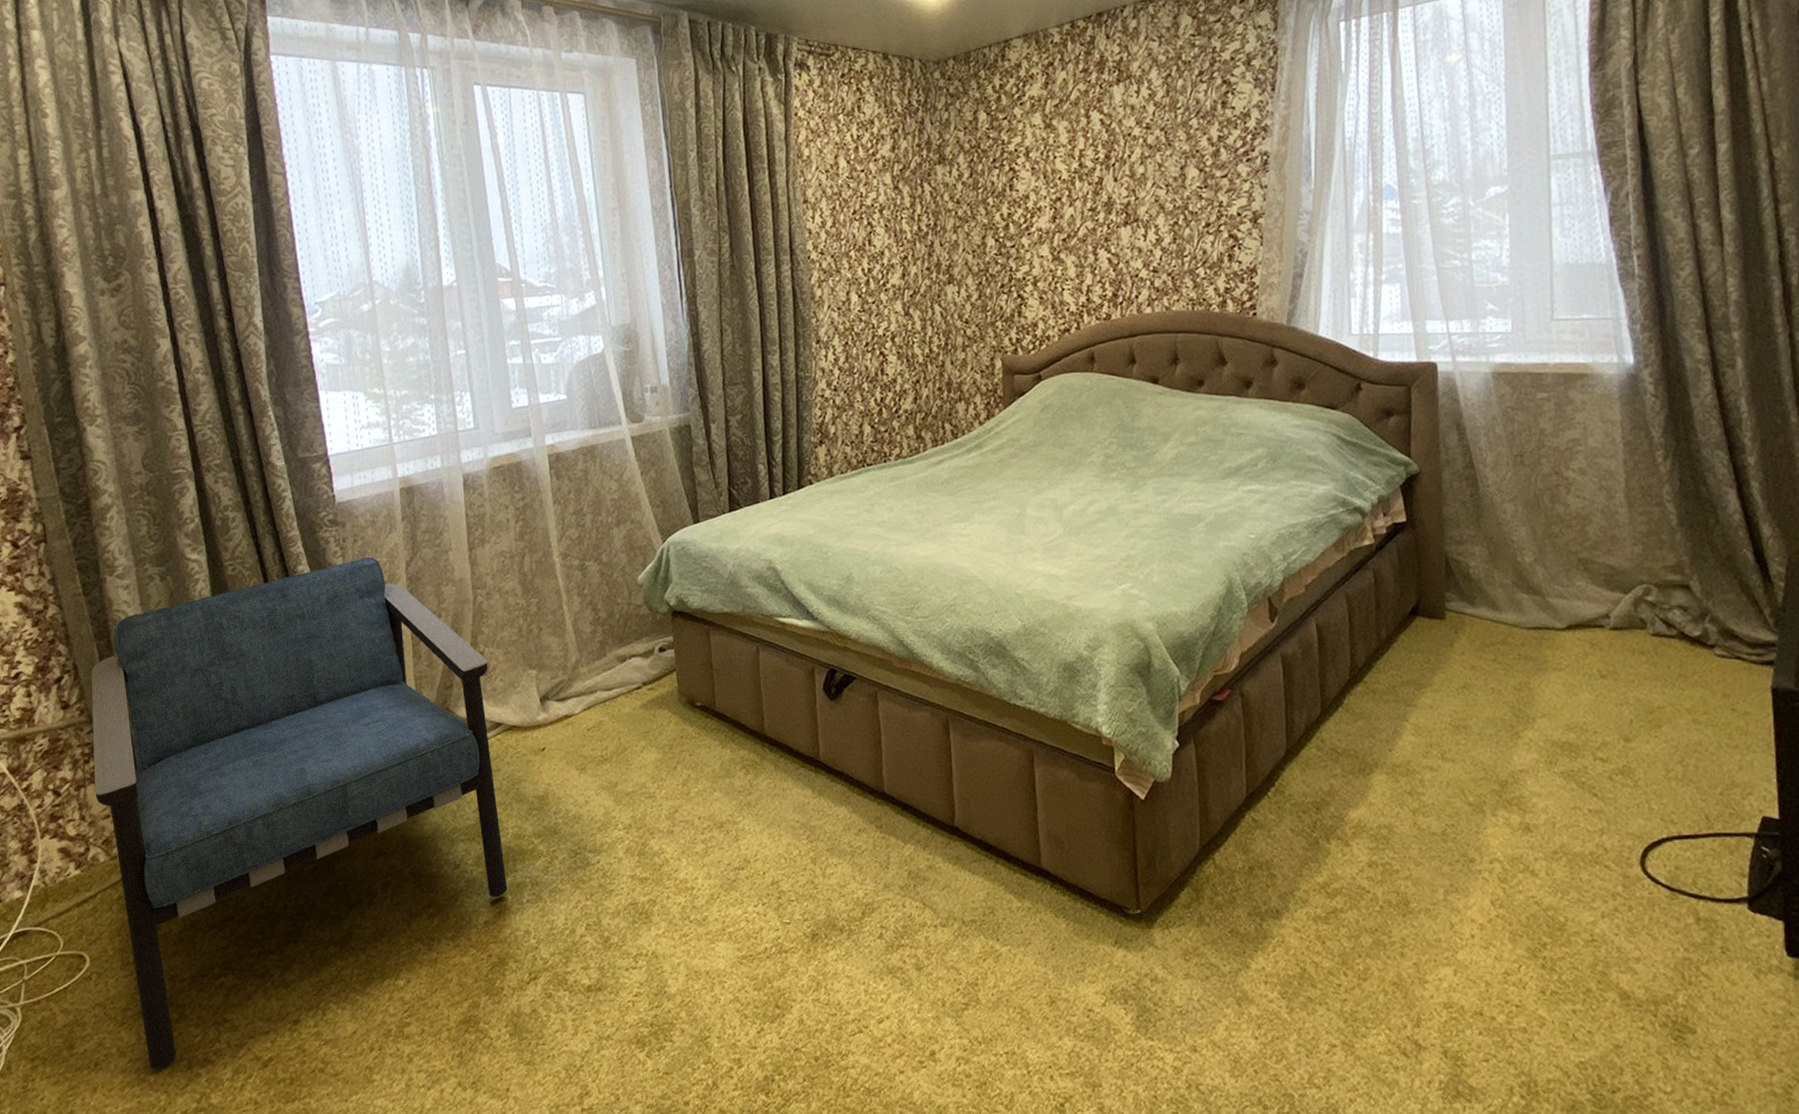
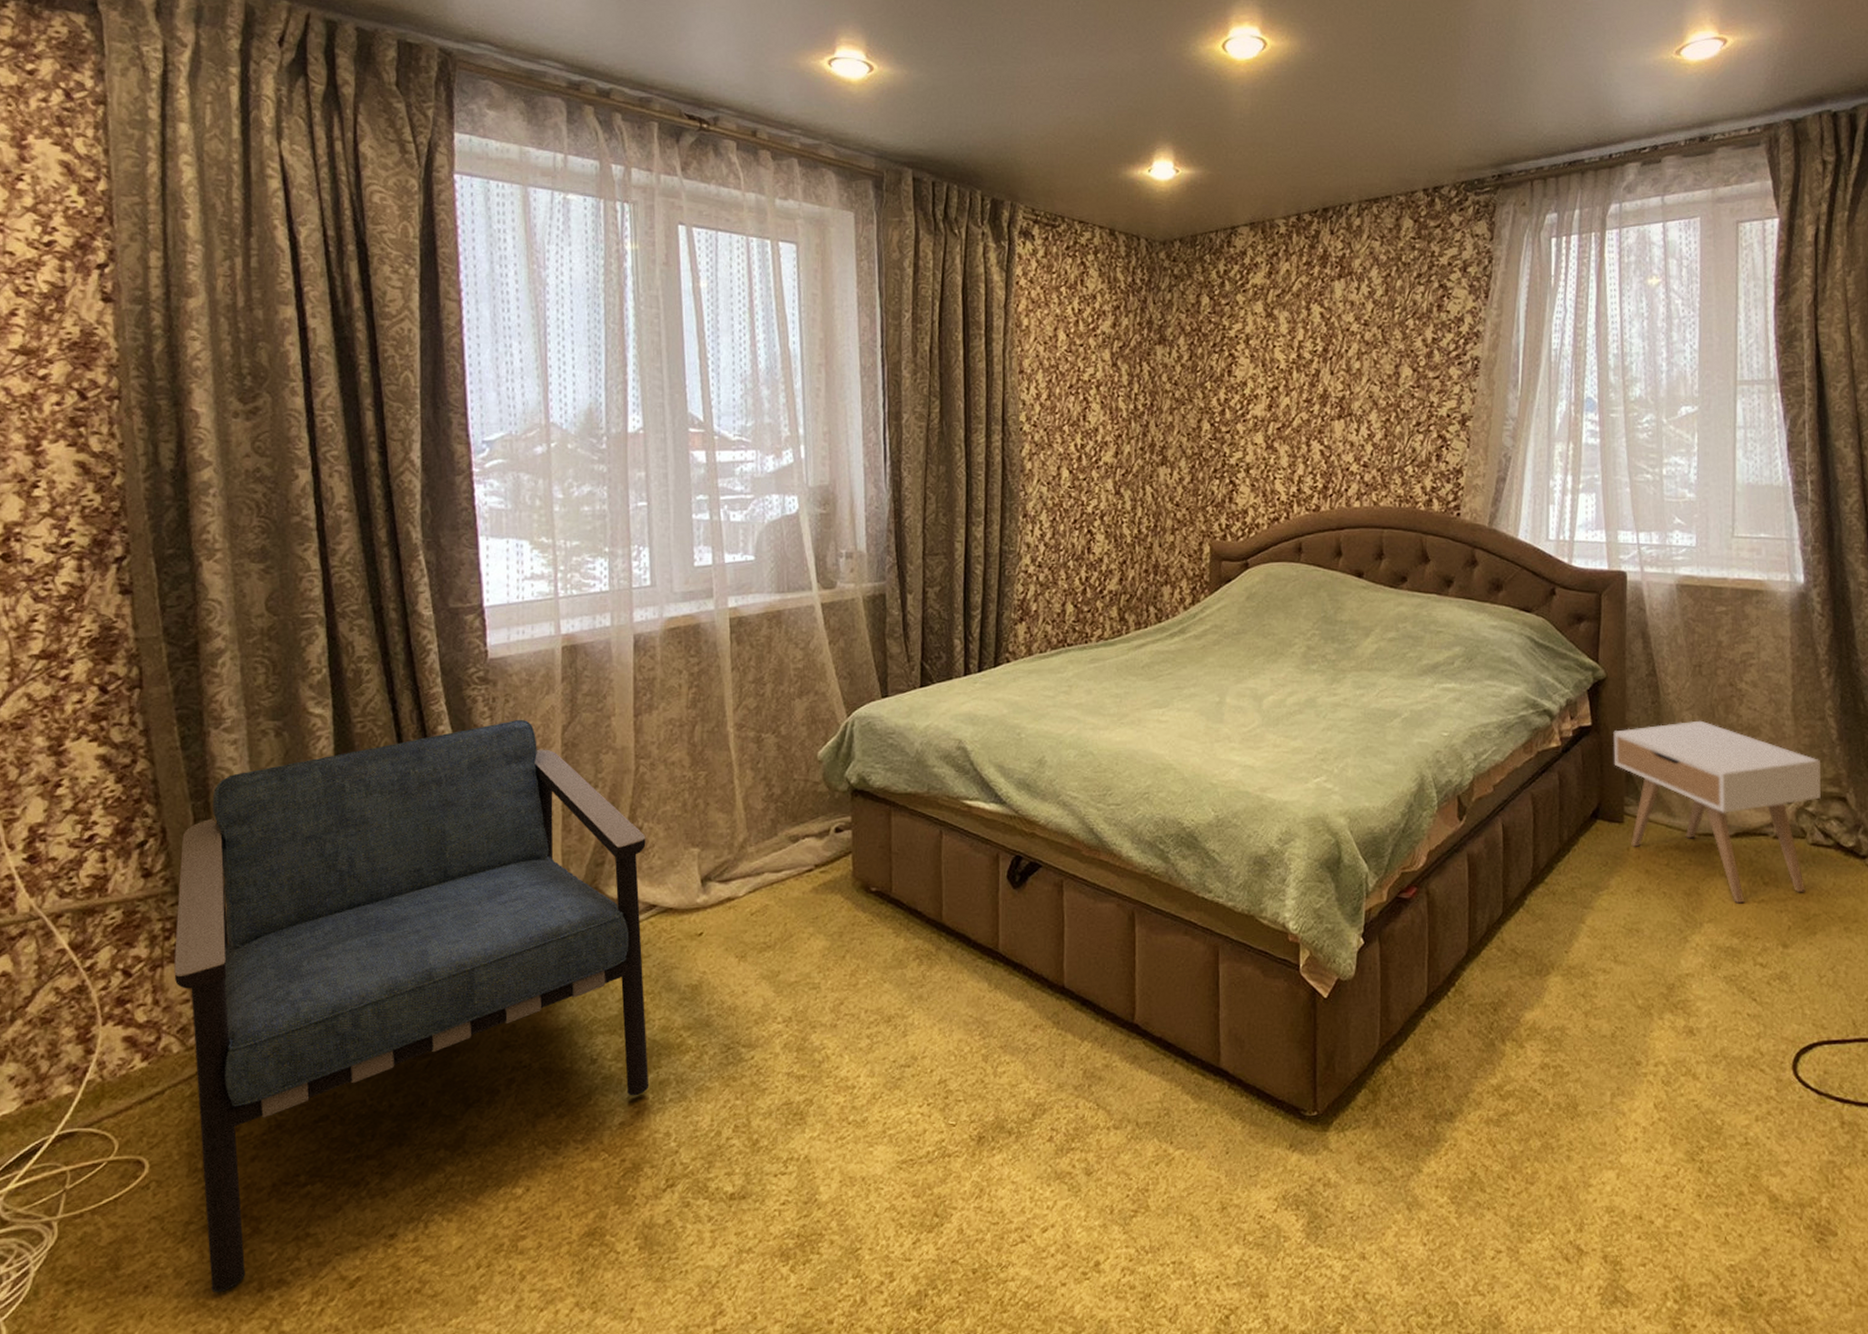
nightstand: none [1430,511,1661,698] -> present [1613,720,1821,904]

